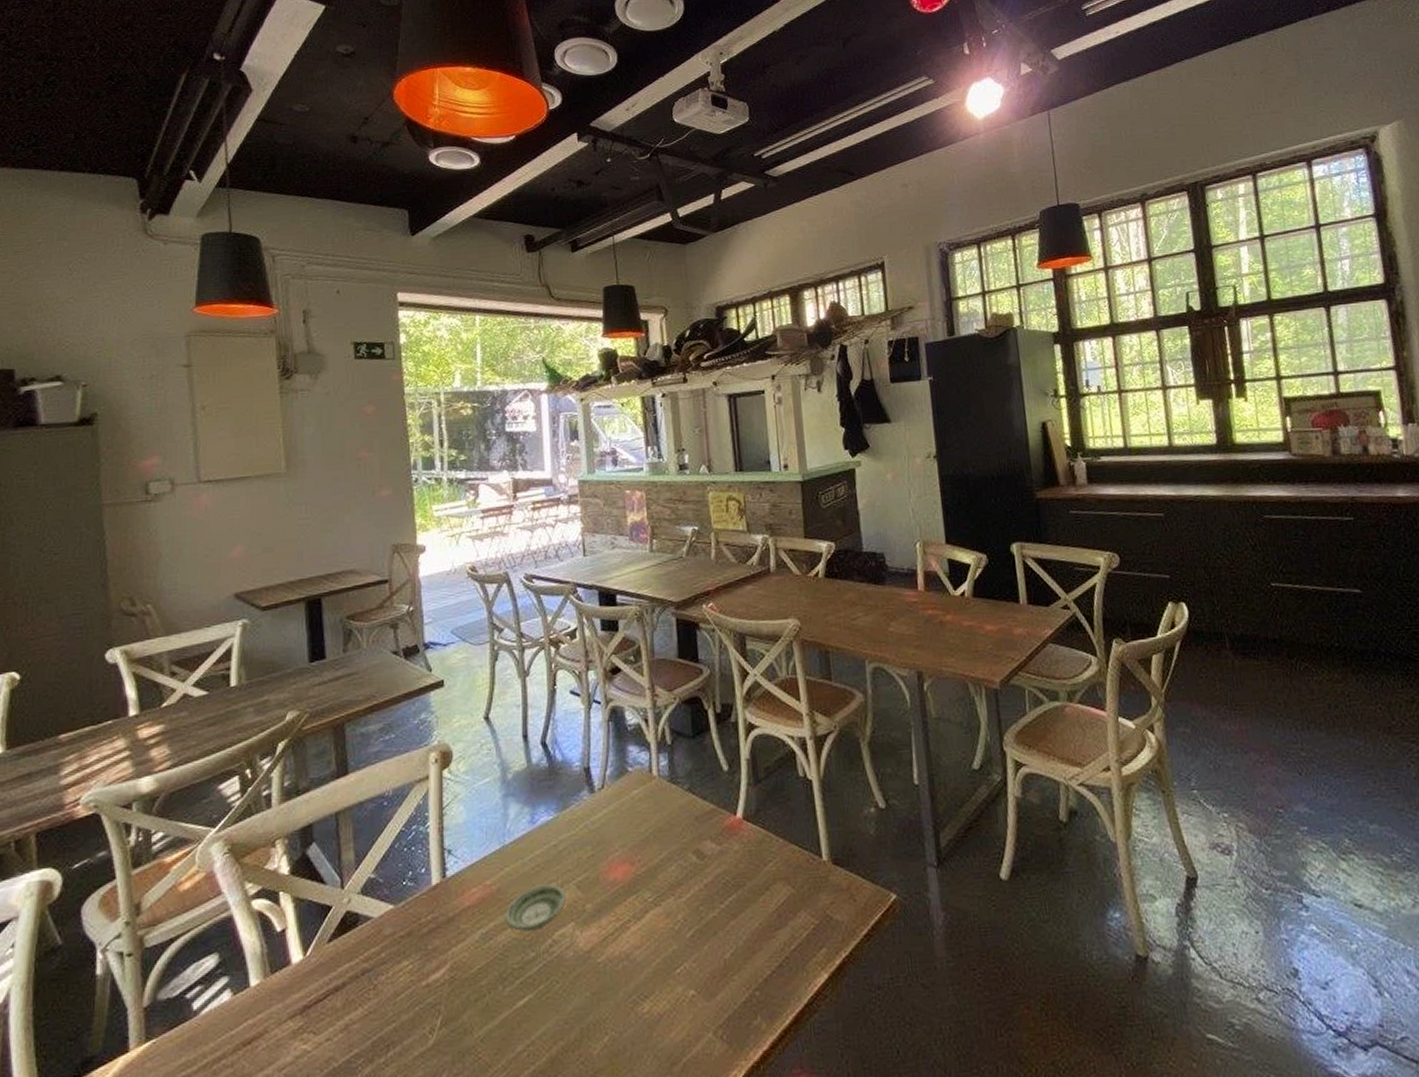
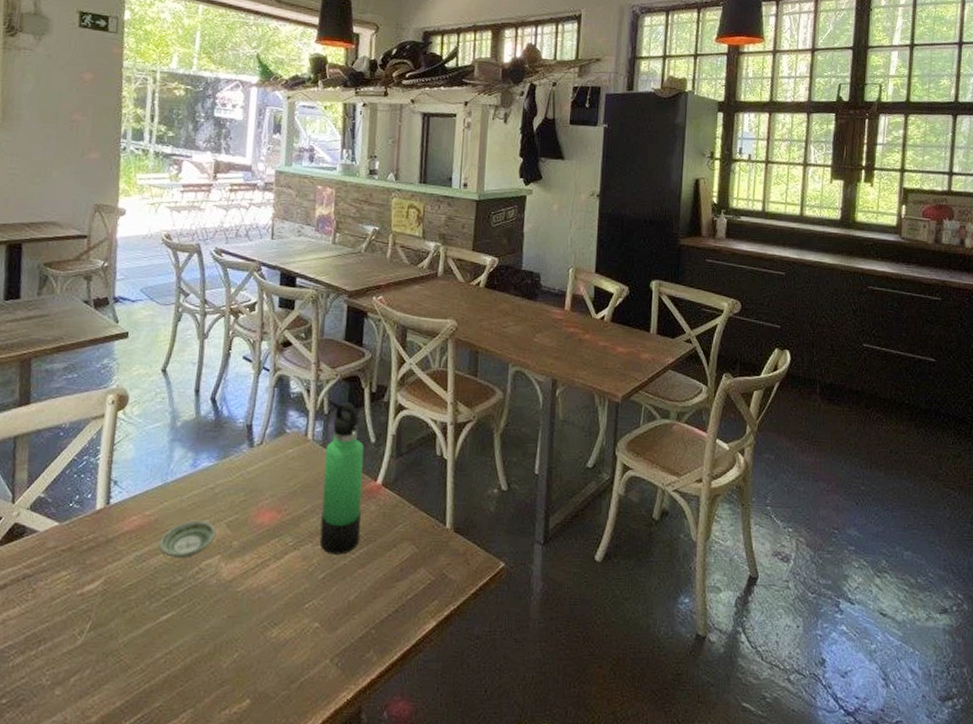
thermos bottle: none [674,728,728,907] -> present [319,402,364,555]

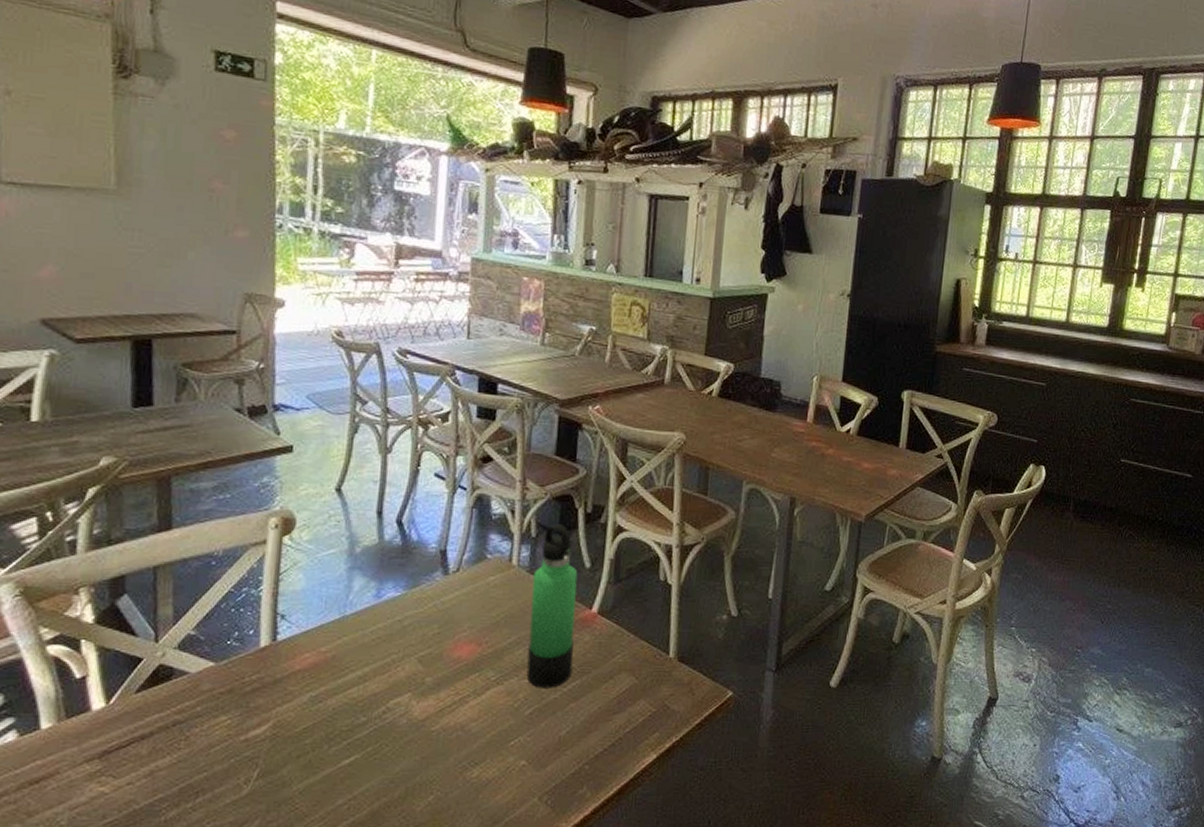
saucer: present [160,520,216,558] -> none [339,656,406,697]

